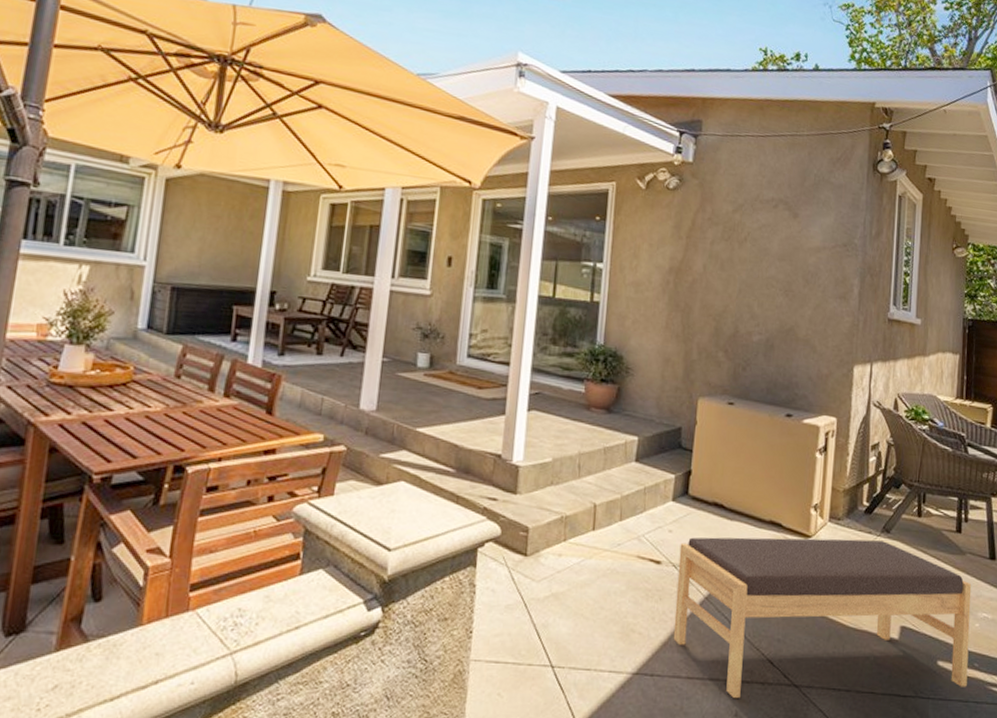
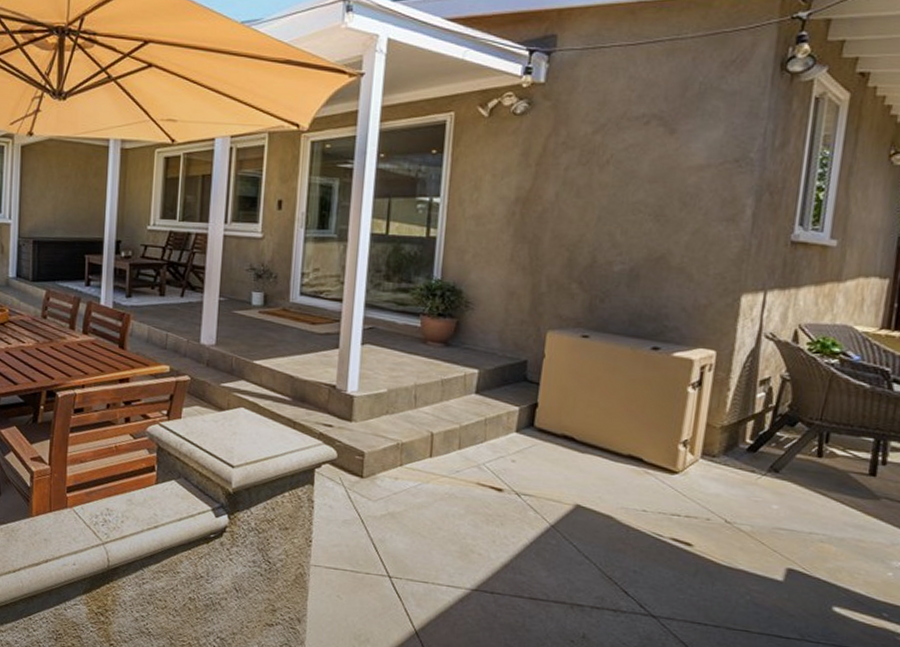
bench: present [673,537,972,698] -> none [515,468,886,636]

